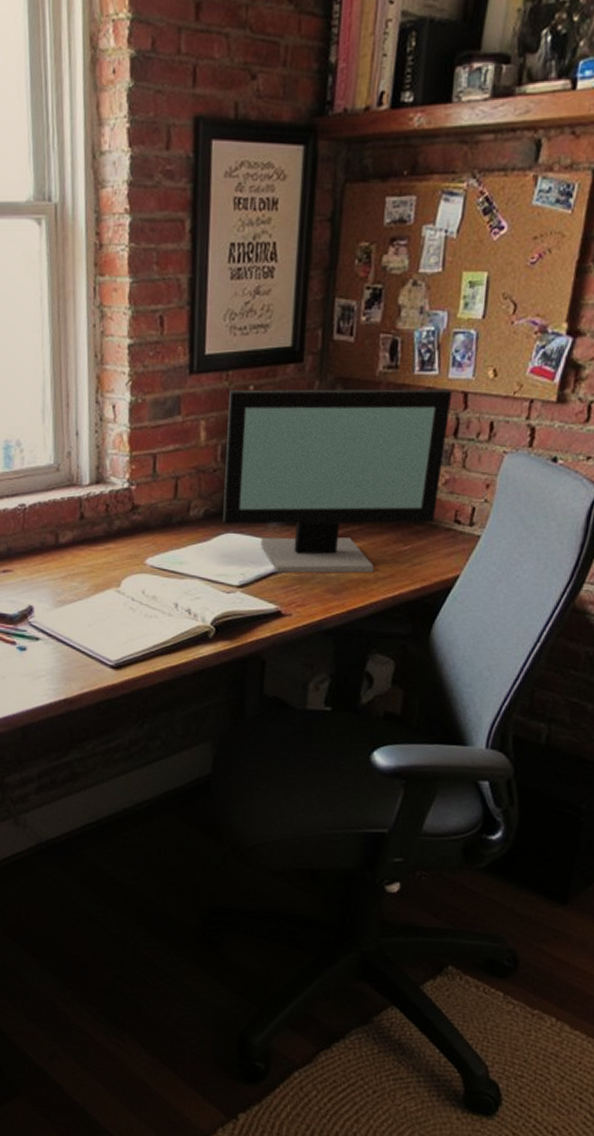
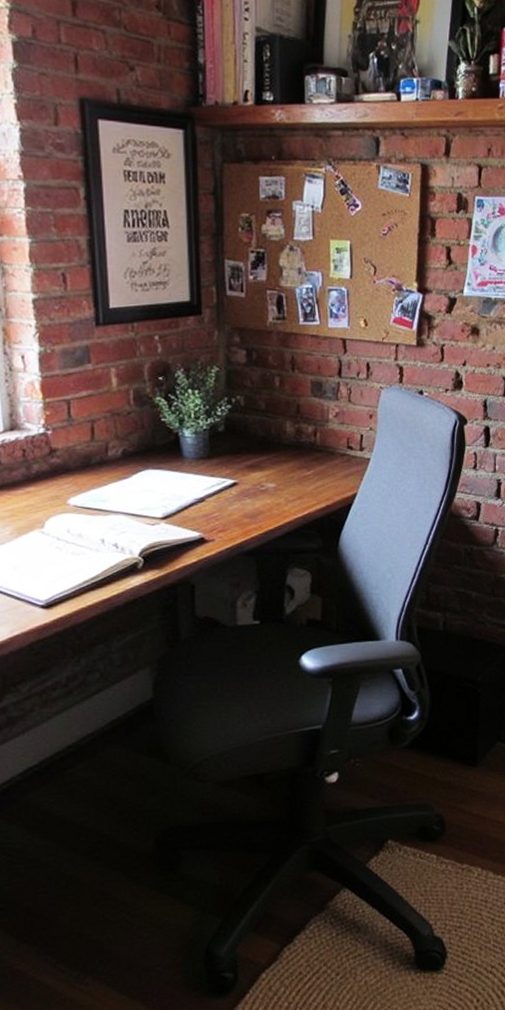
computer monitor: present [223,388,453,573] -> none [135,337,333,503]

